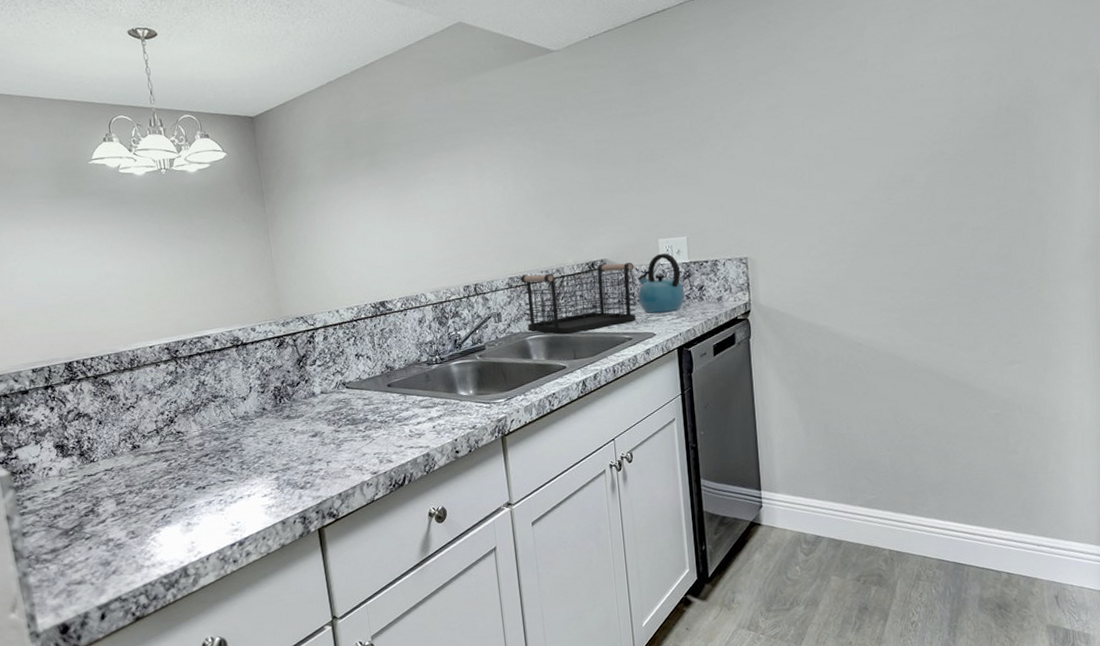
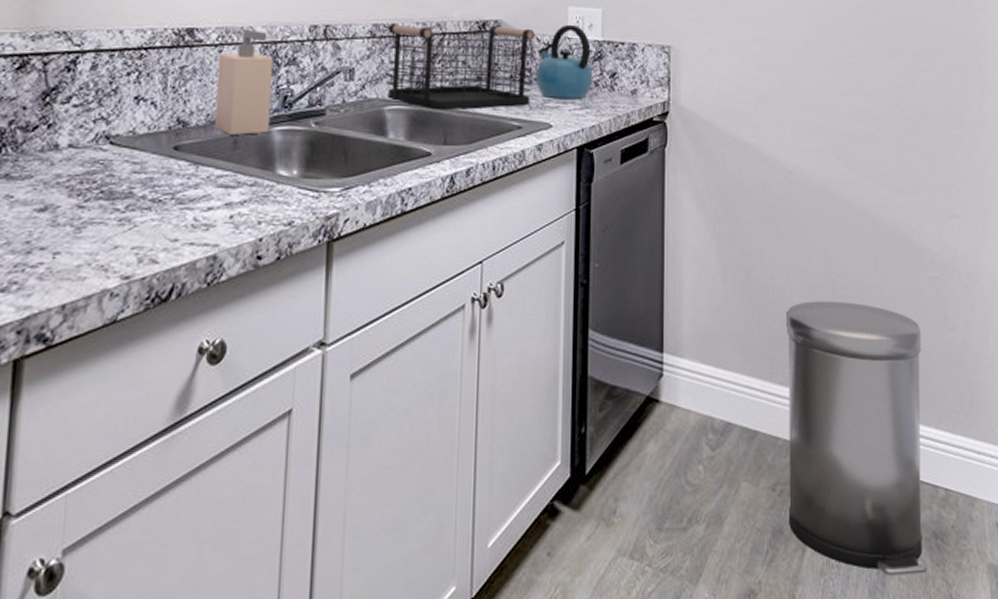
soap dispenser: none [405,295,449,372] -> present [214,28,273,135]
pedal bin: none [861,440,992,636] -> present [785,300,927,576]

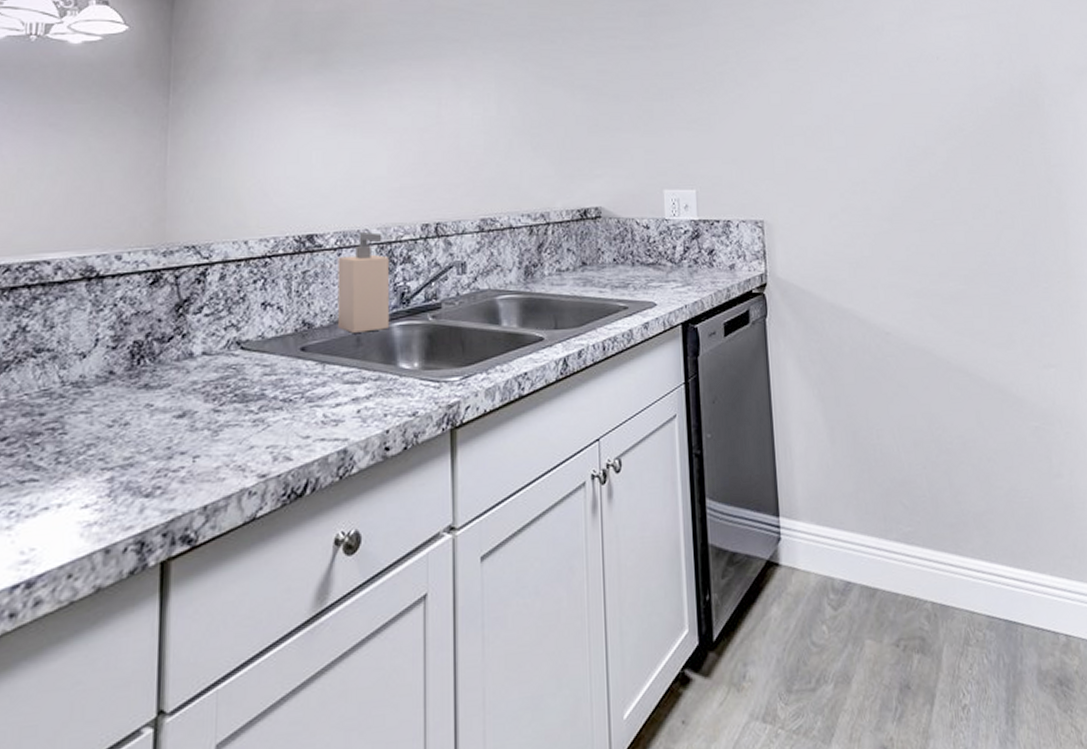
dish rack: present [388,23,535,111] -> none [495,212,635,297]
kettle: present [536,24,593,100] -> none [637,206,693,279]
pedal bin: present [785,300,927,576] -> none [894,456,1055,726]

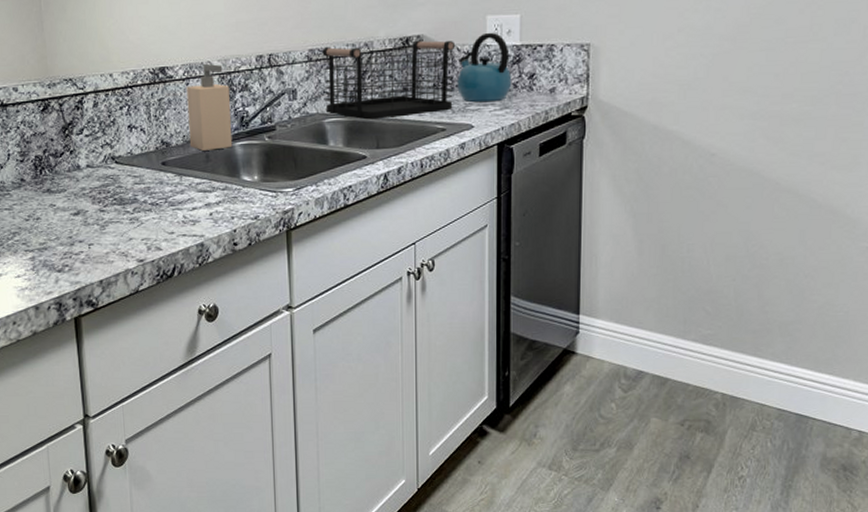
dish rack: none [495,212,635,297] -> present [322,40,456,120]
kettle: none [637,206,693,279] -> present [457,32,512,103]

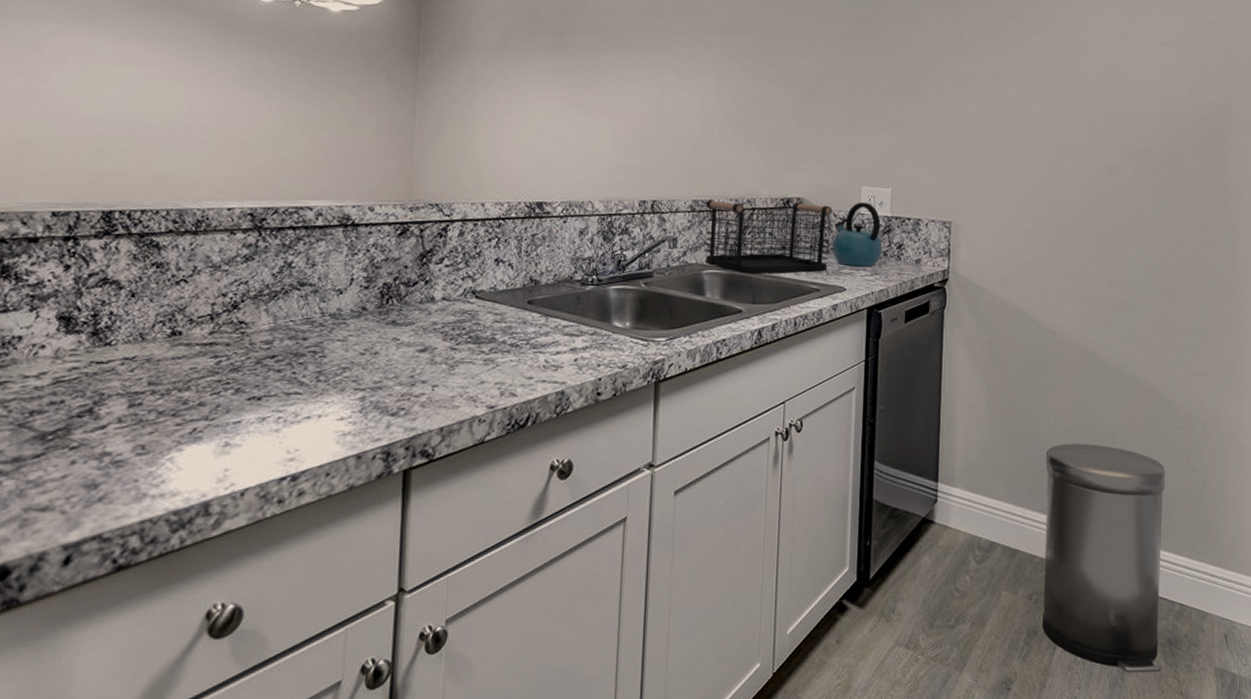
soap dispenser: present [186,63,233,151] -> none [561,203,609,292]
pedal bin: none [696,270,847,497] -> present [1042,443,1166,673]

